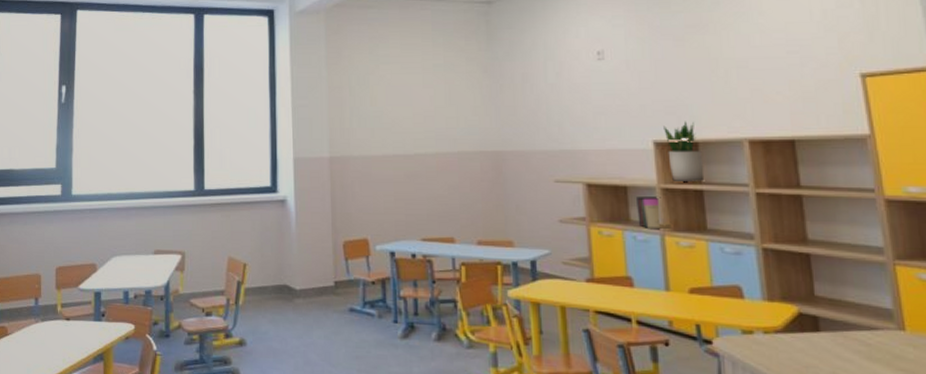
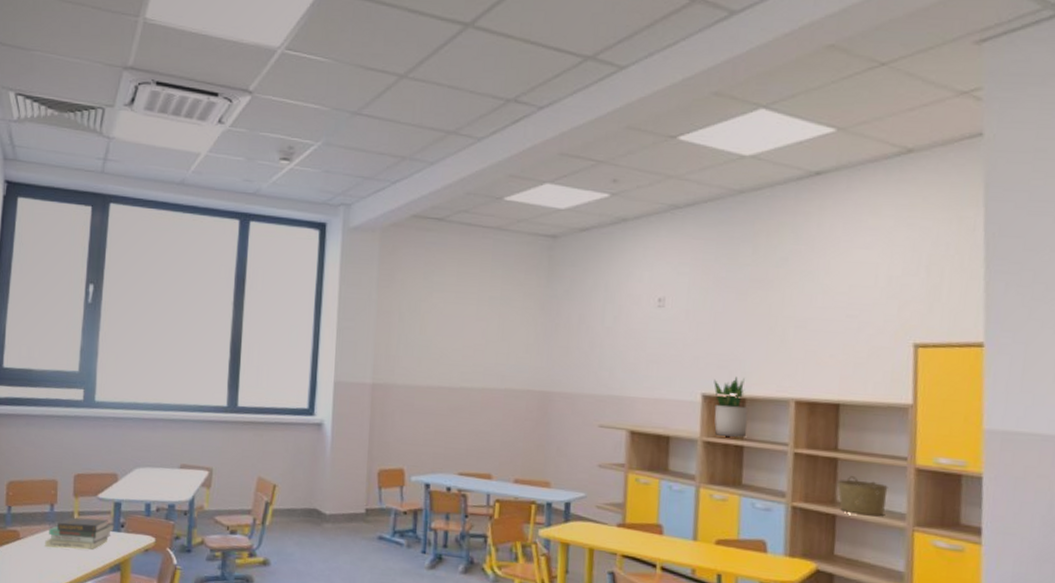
books: none [31,309,95,342] -> present [45,517,114,550]
books: present [635,197,672,230] -> none [675,447,708,481]
basket: none [806,213,860,253] -> present [838,476,888,517]

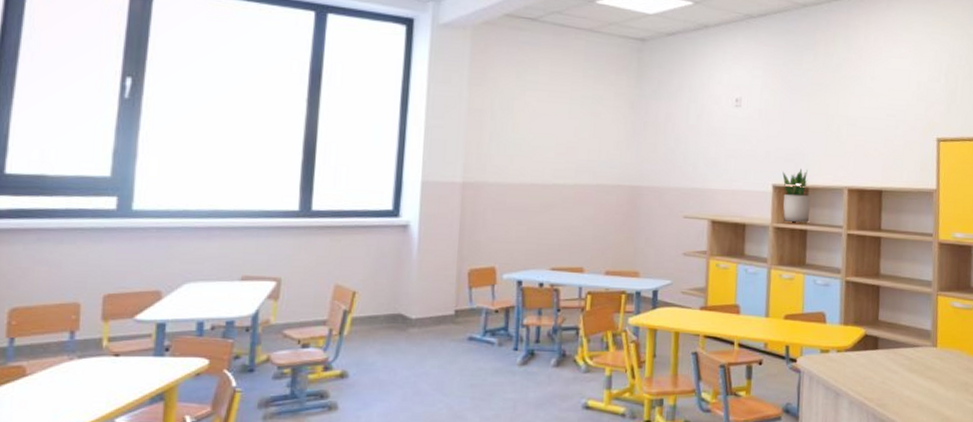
books: present [45,517,114,550] -> none [61,343,156,382]
basket: present [838,476,888,517] -> none [881,252,919,285]

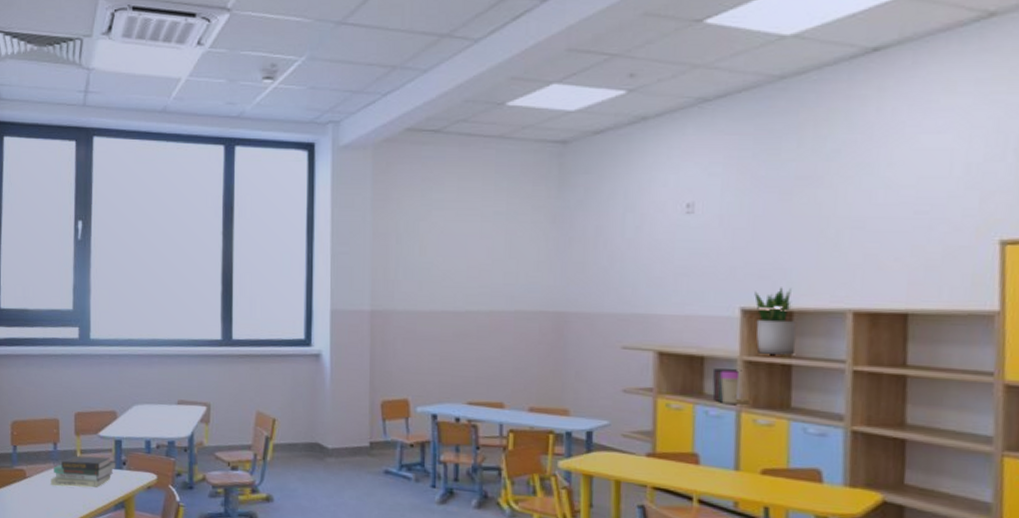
books: none [61,343,156,382] -> present [50,455,116,488]
books: none [750,234,778,264] -> present [712,368,751,405]

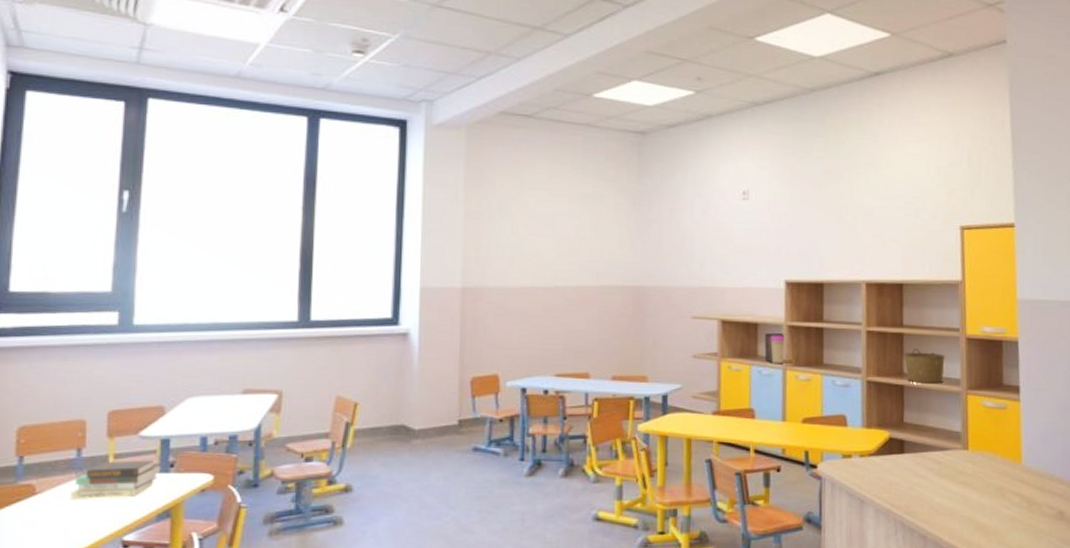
planter: present [754,287,797,355] -> none [795,263,827,320]
basket: none [907,395,970,441] -> present [904,349,945,384]

